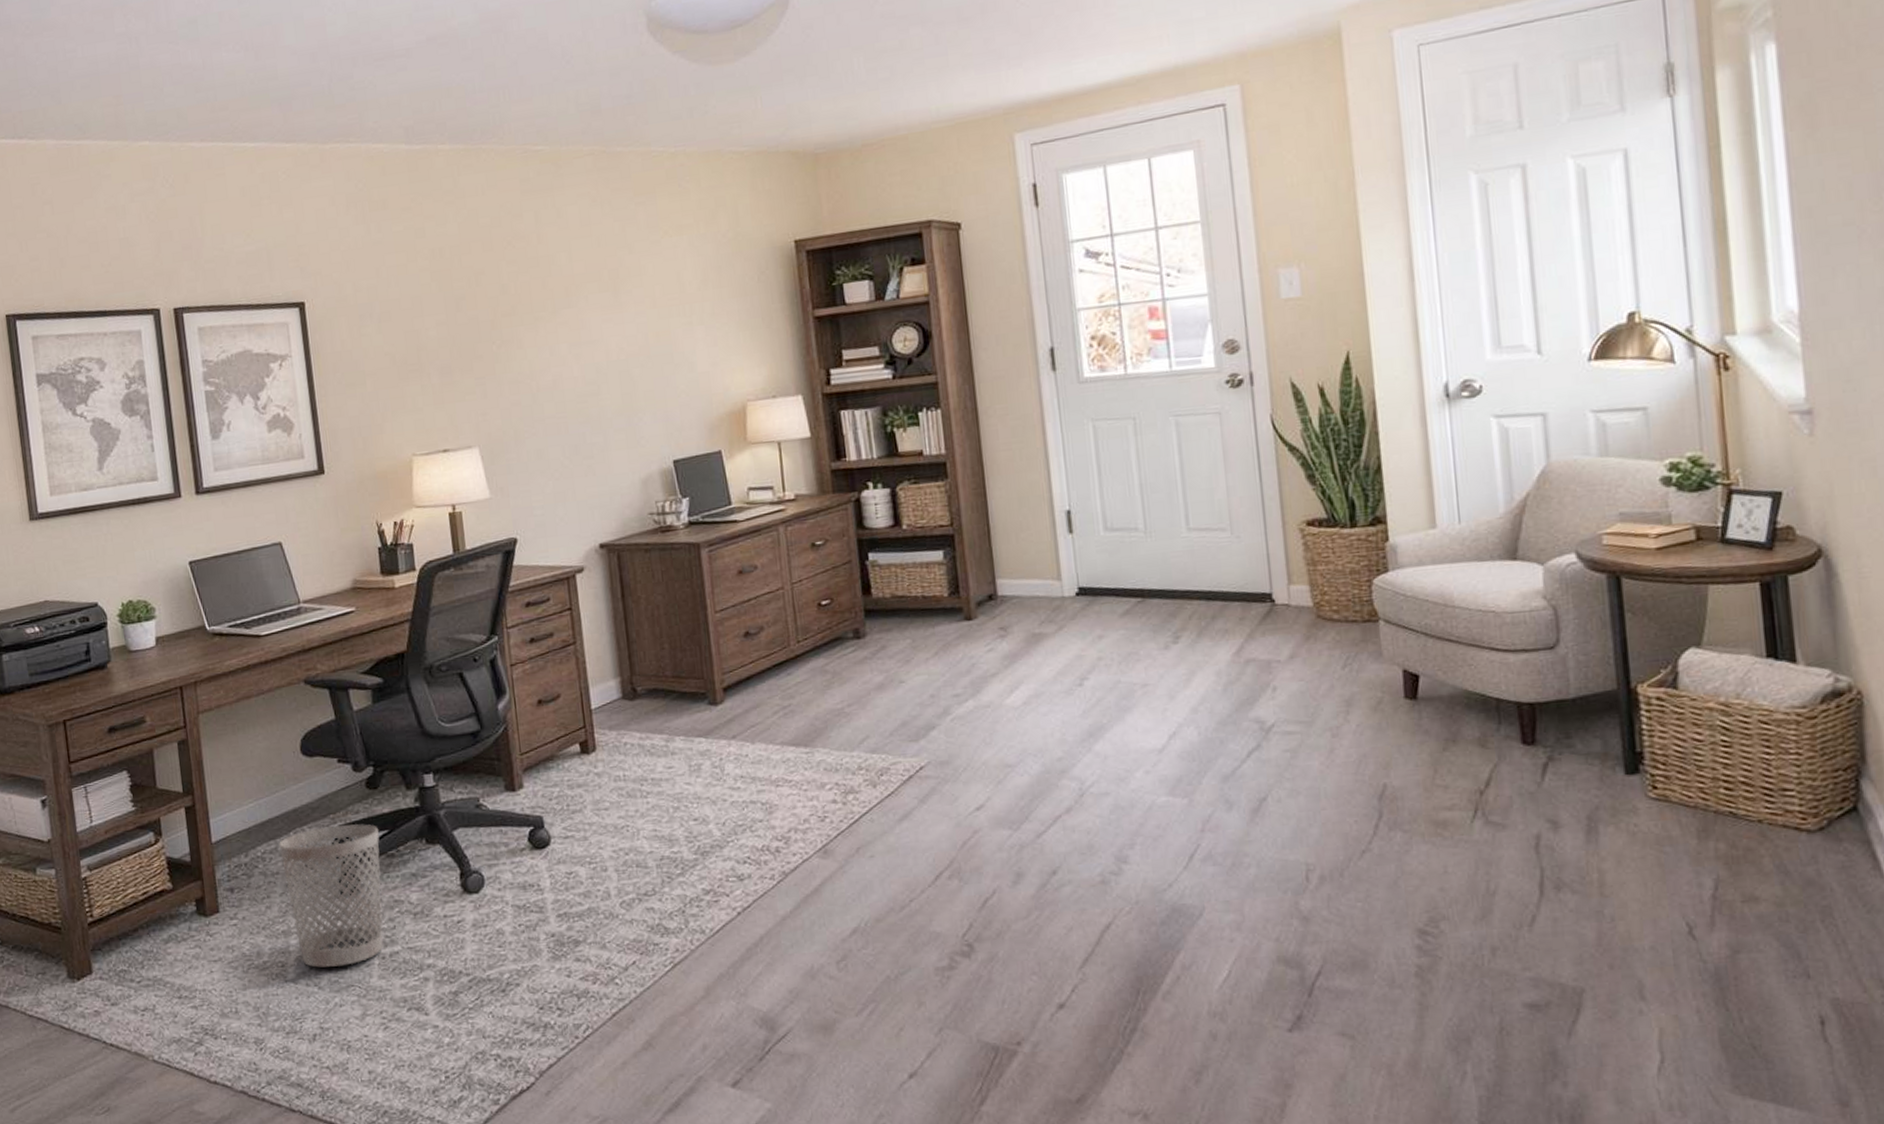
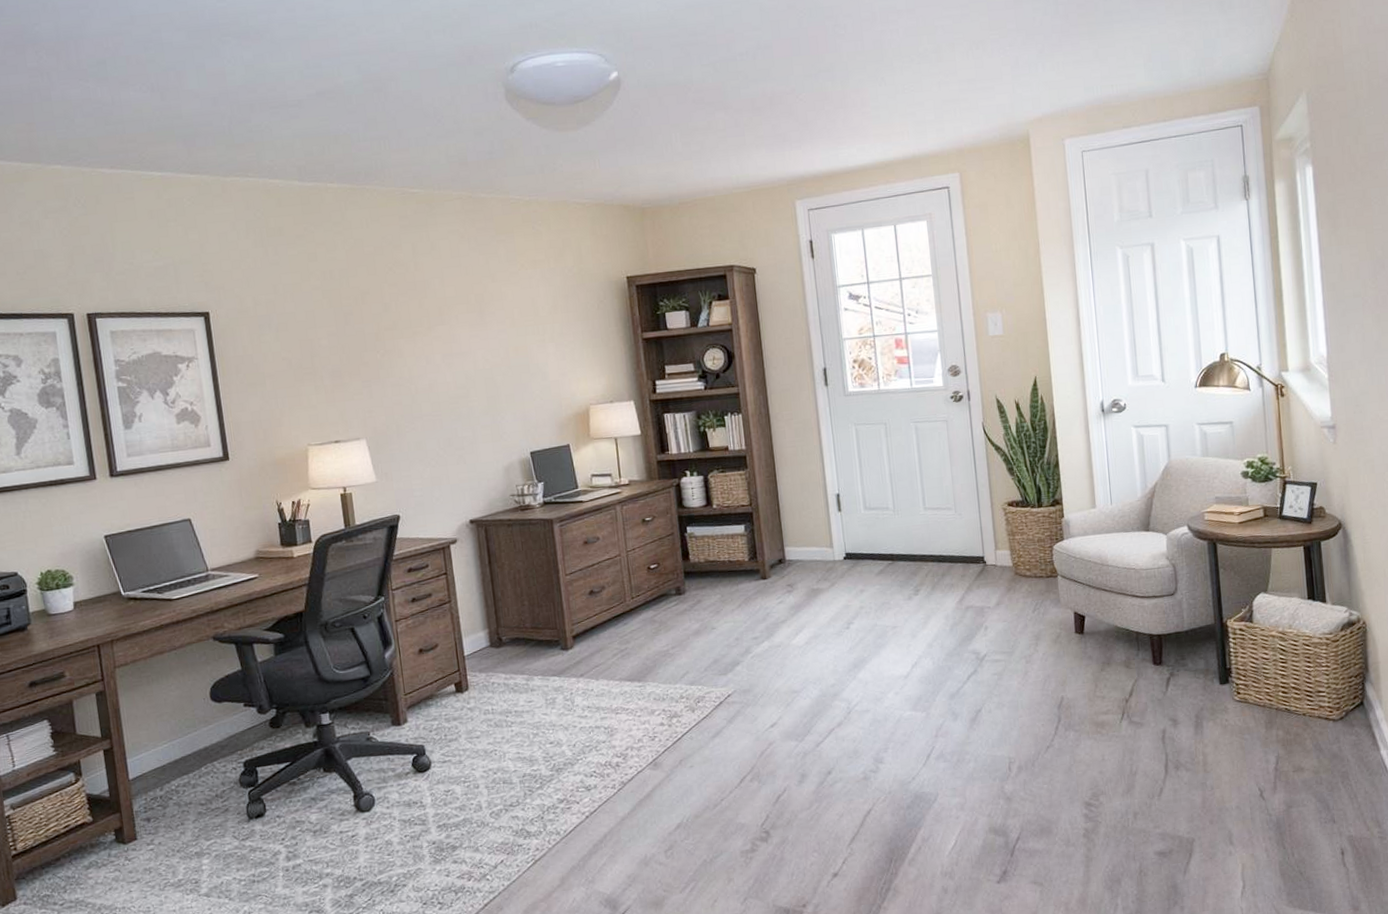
wastebasket: present [279,824,383,968] -> none [191,758,286,882]

